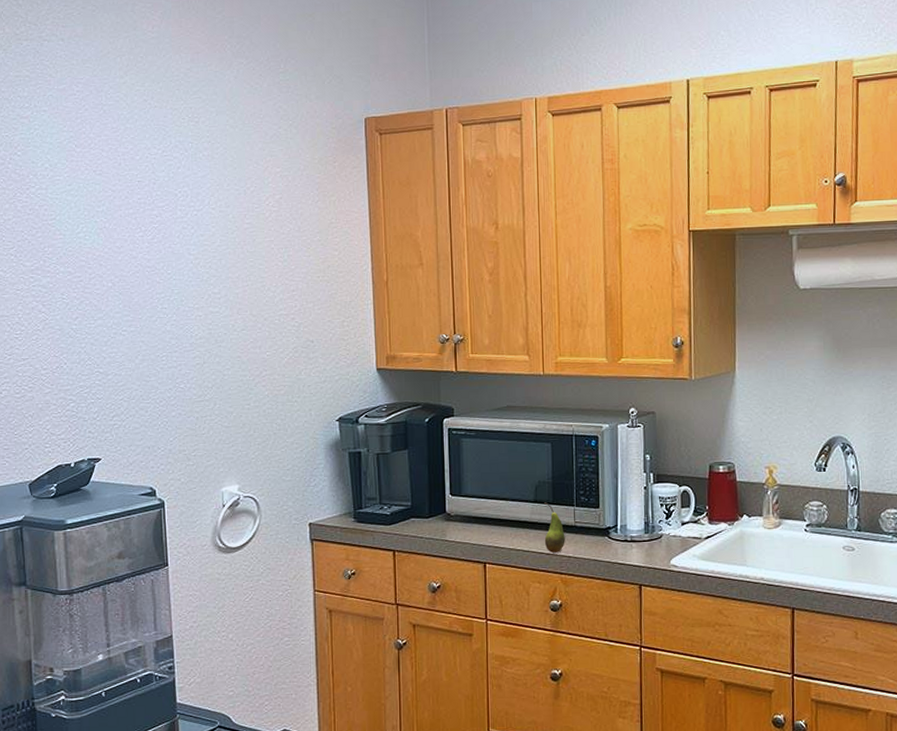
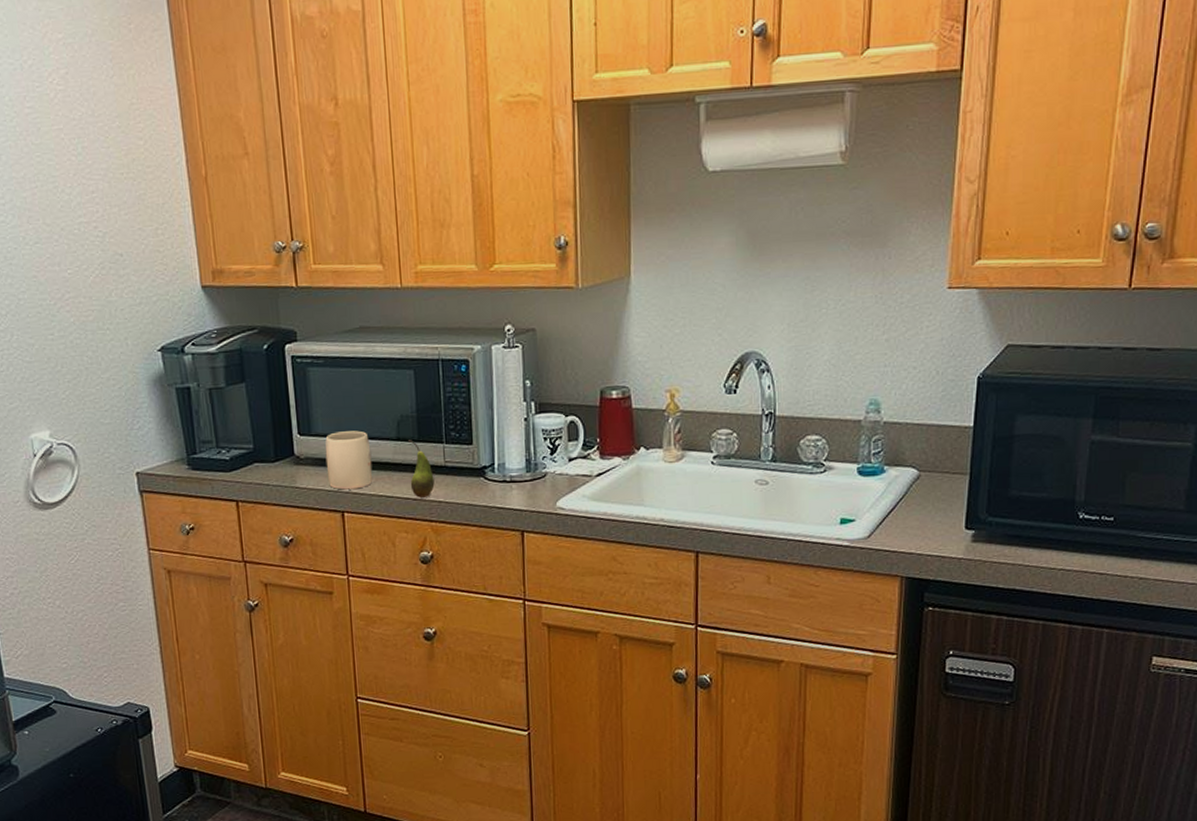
mug: none [472,493,512,544] -> present [325,430,373,490]

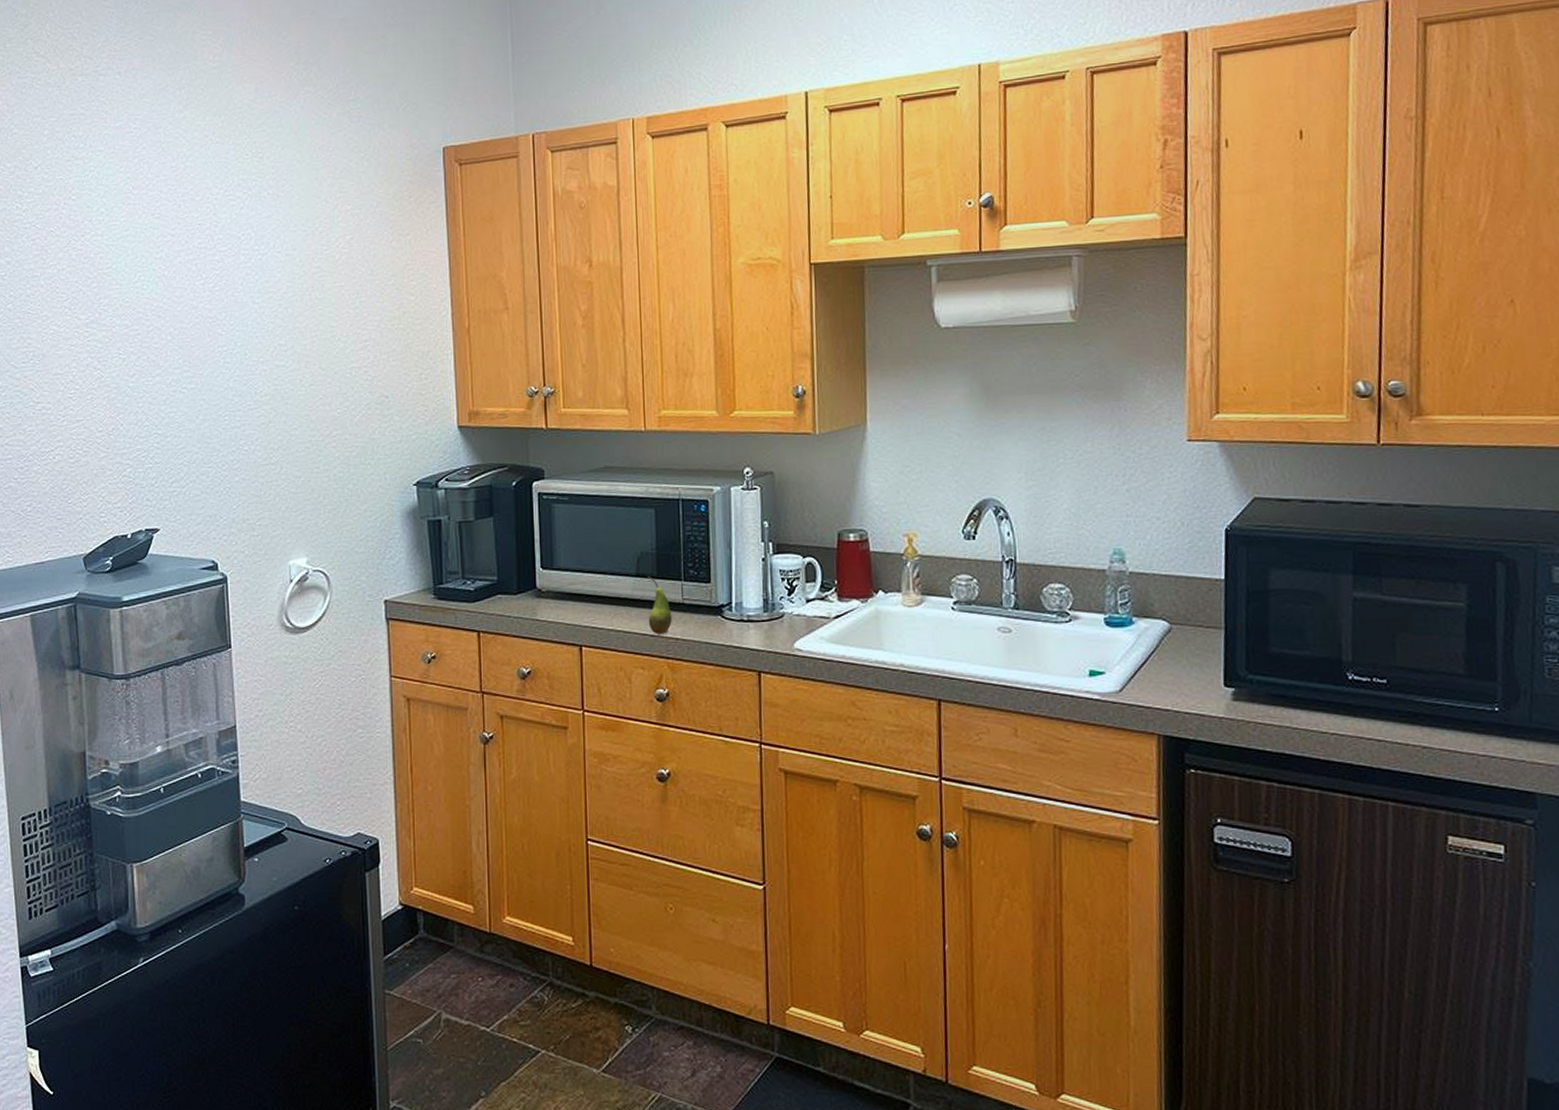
mug: present [325,430,373,490] -> none [566,566,612,624]

